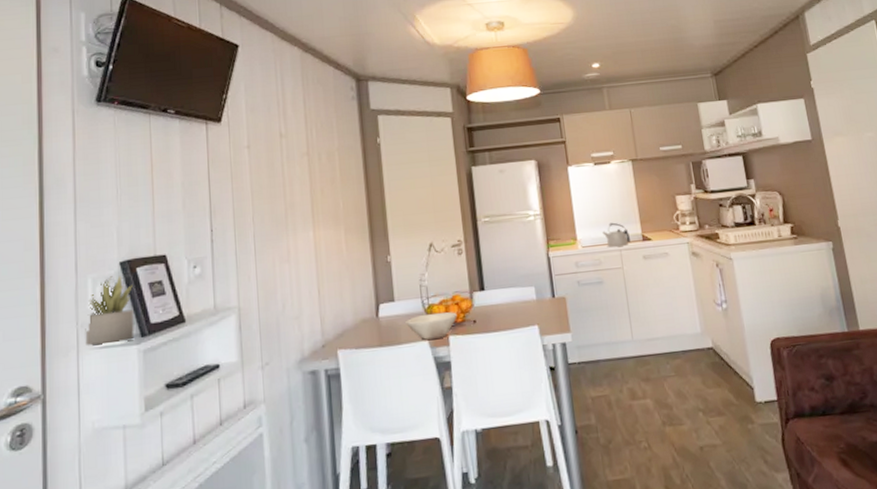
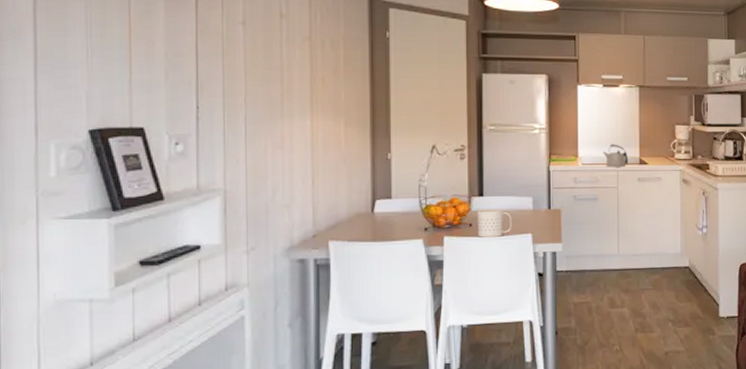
succulent plant: present [85,275,135,346] -> none [46,144,105,216]
bowl: present [405,312,457,341] -> none [401,213,454,239]
mug: none [480,302,517,335] -> present [477,209,512,239]

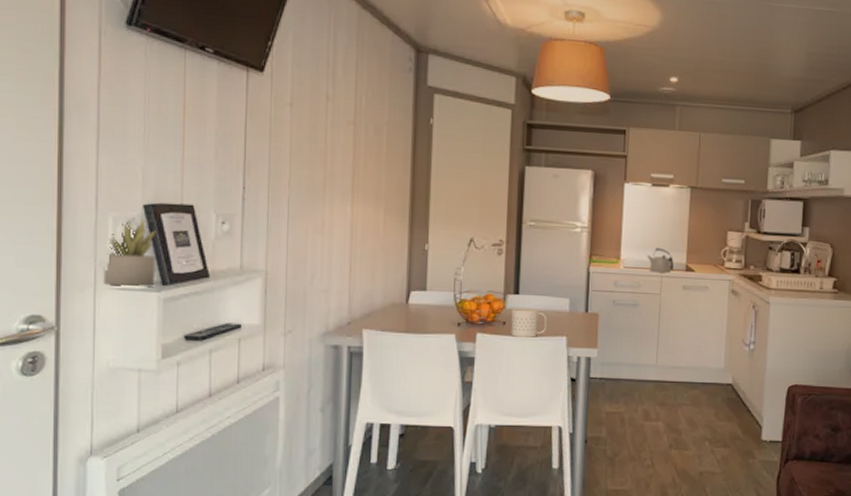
succulent plant: none [46,144,105,216] -> present [103,218,156,287]

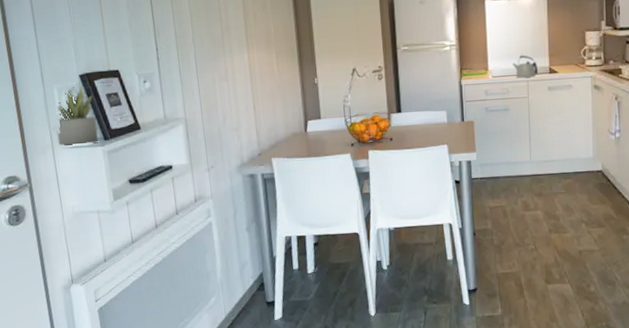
mug: present [511,308,547,339] -> none [396,123,429,151]

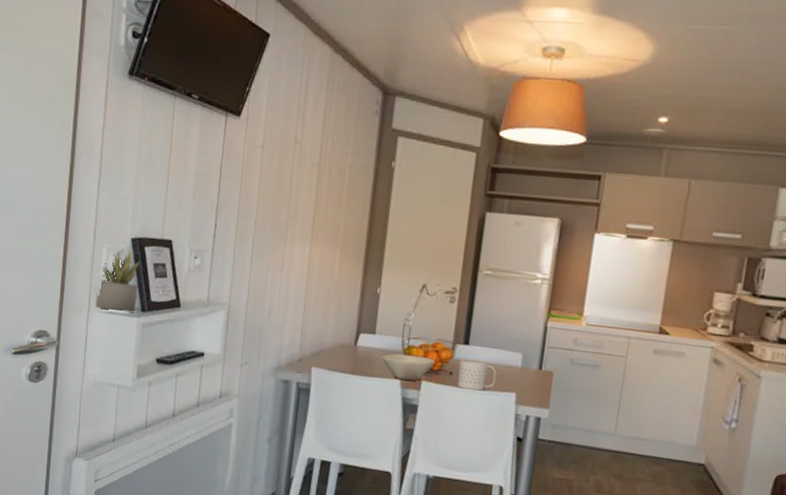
bowl: none [330,130,376,154] -> present [382,353,435,381]
mug: none [396,123,429,151] -> present [457,358,497,392]
kettle: present [512,55,538,79] -> none [614,305,646,335]

